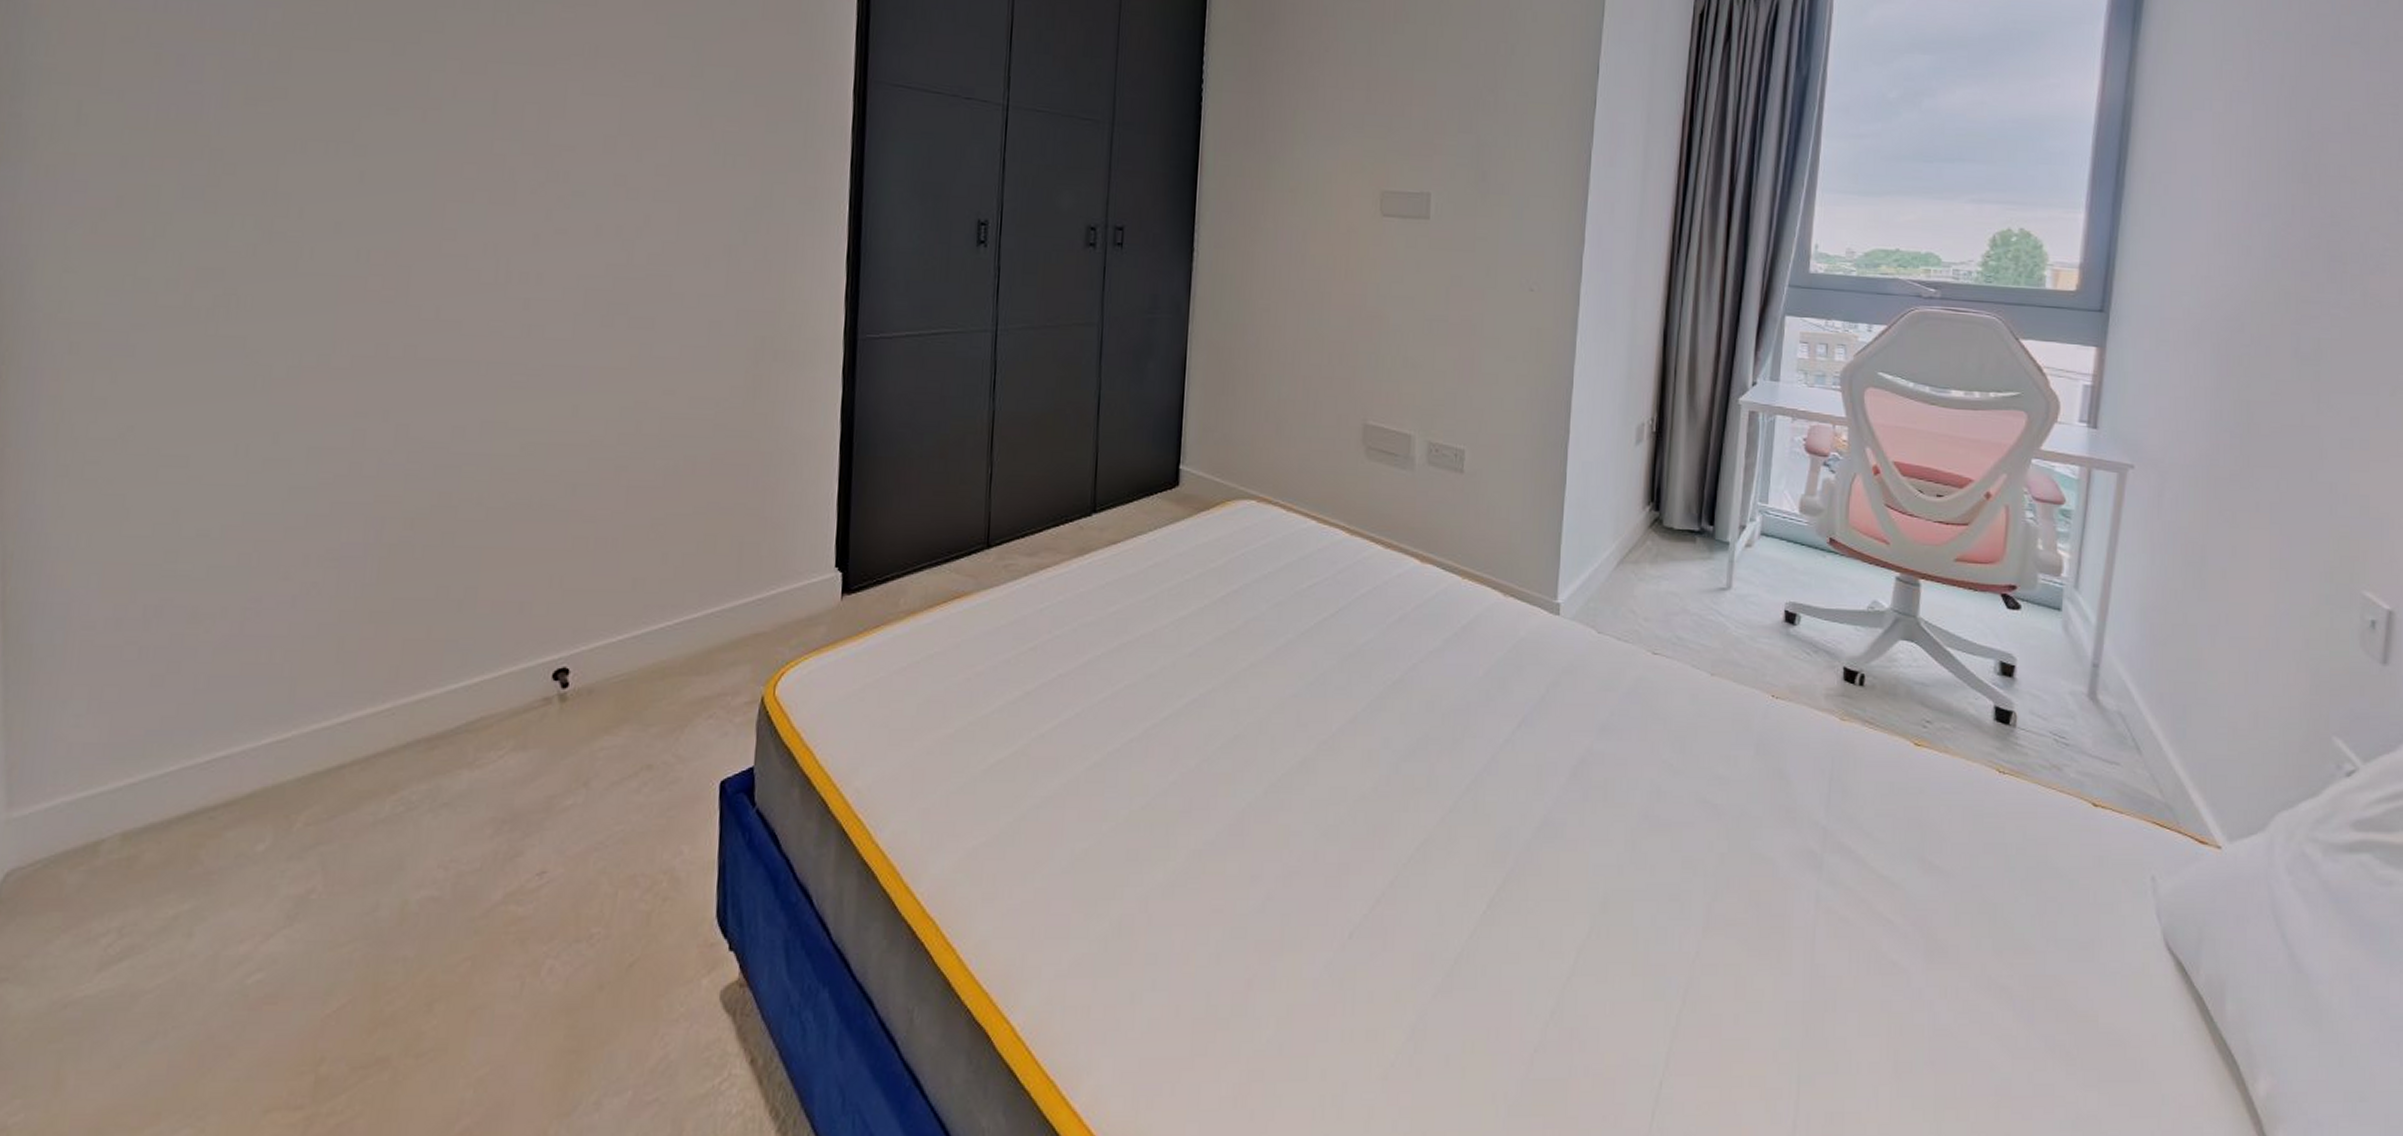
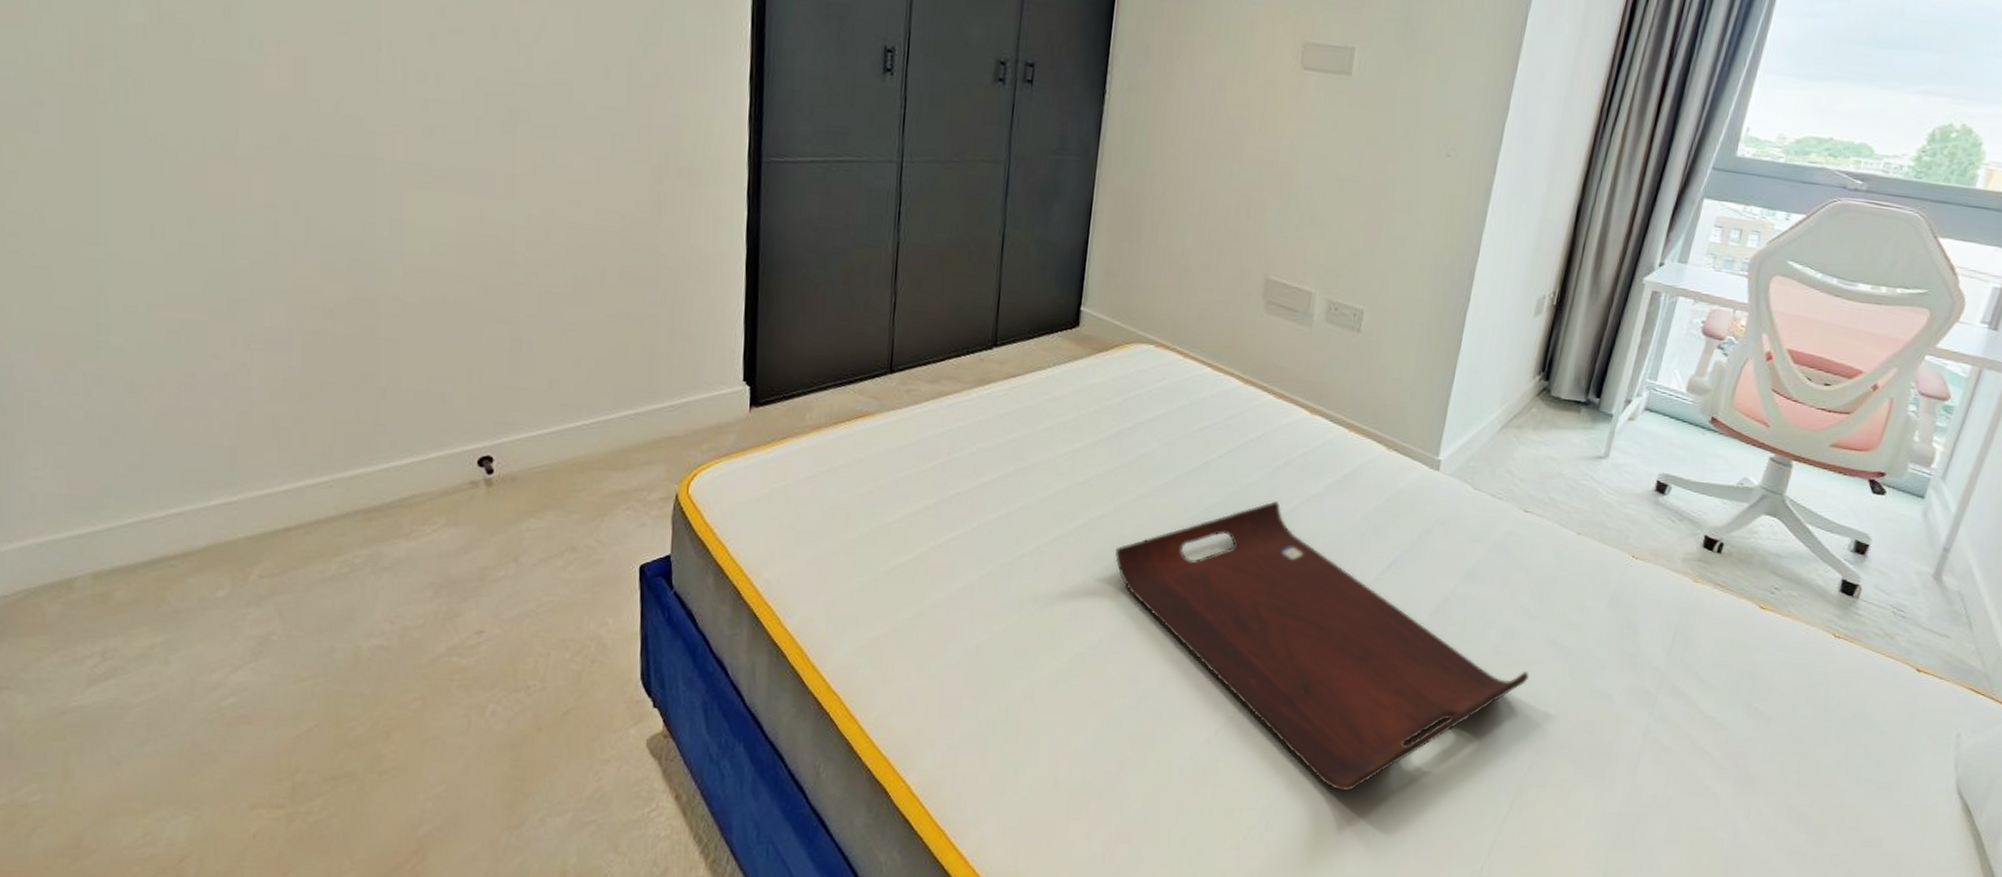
serving tray: none [1228,661,1682,996] -> present [1115,501,1529,791]

